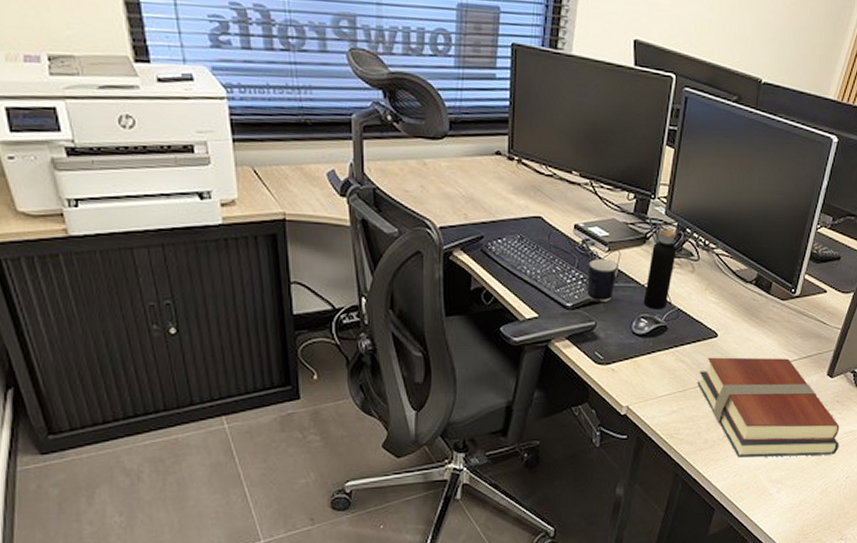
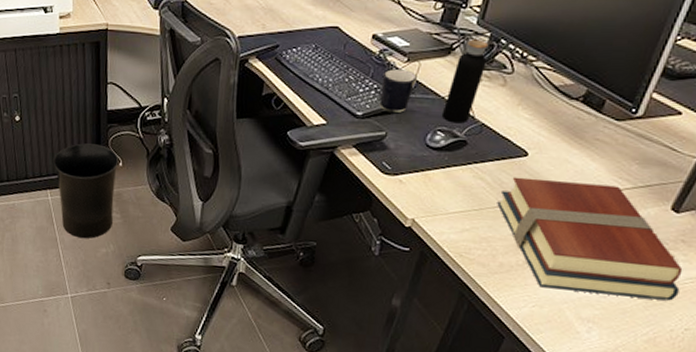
waste bin: none [227,356,313,469] -> present [53,143,119,238]

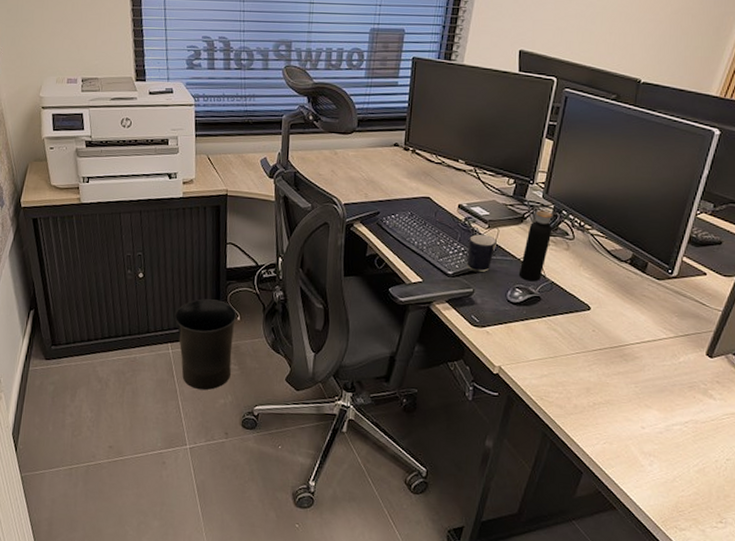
books: present [497,177,683,301] -> none [568,328,720,435]

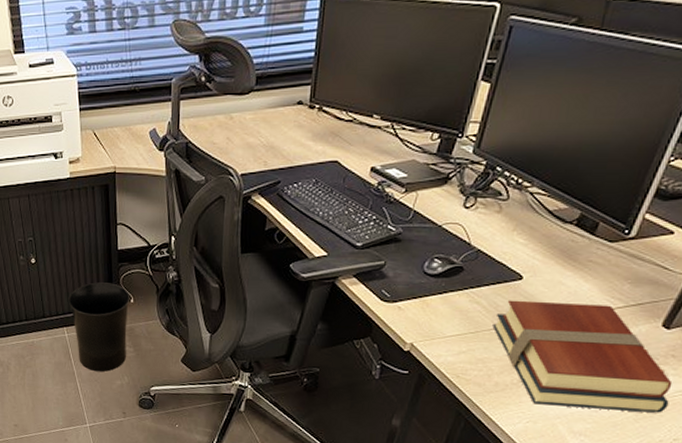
mug: present [466,234,497,273] -> none [378,200,415,243]
water bottle: present [518,206,555,282] -> none [438,163,487,250]
books: none [568,328,720,435] -> present [492,300,673,413]

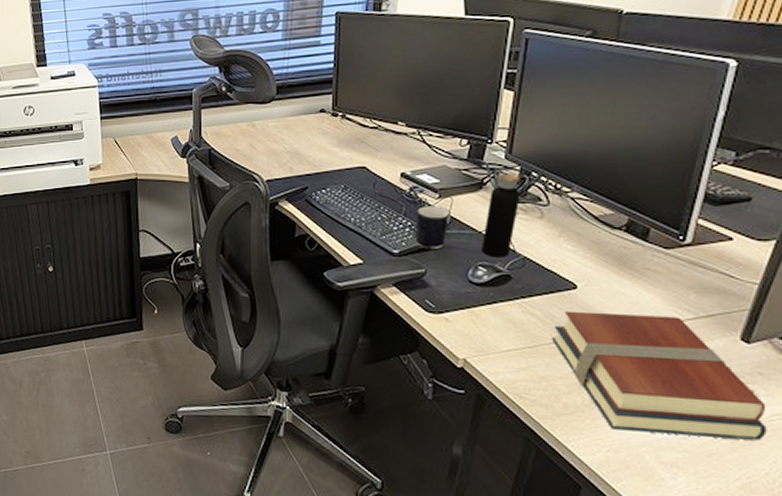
waste bin: present [68,282,131,372] -> none [87,292,154,390]
mug: none [378,200,415,243] -> present [415,206,451,250]
water bottle: none [438,163,487,250] -> present [481,169,522,258]

